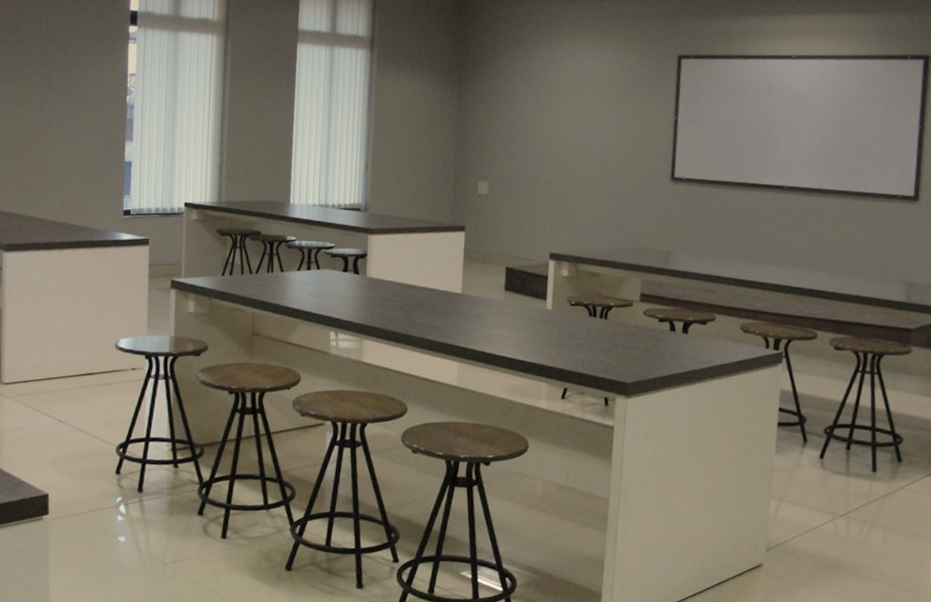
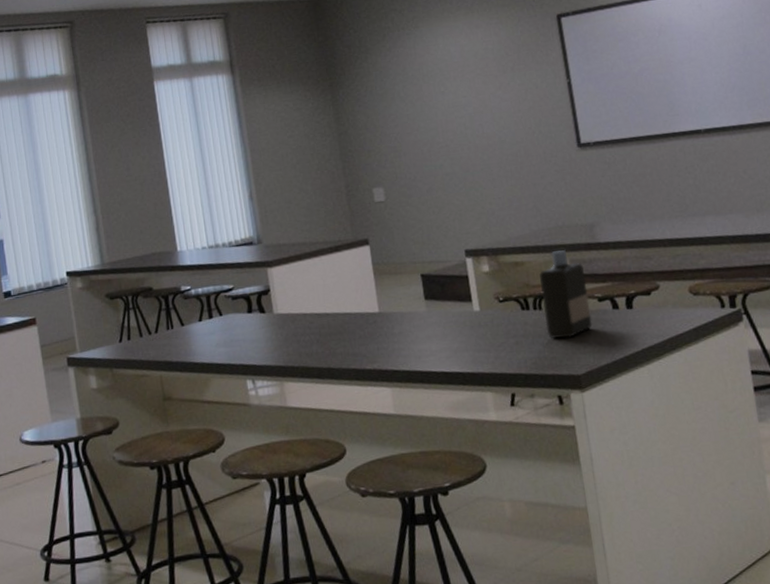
bottle: none [607,269,653,349] -> present [539,250,593,339]

